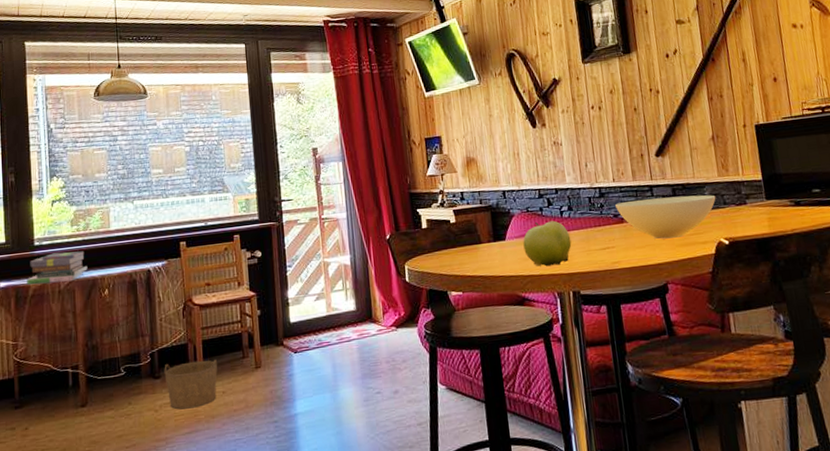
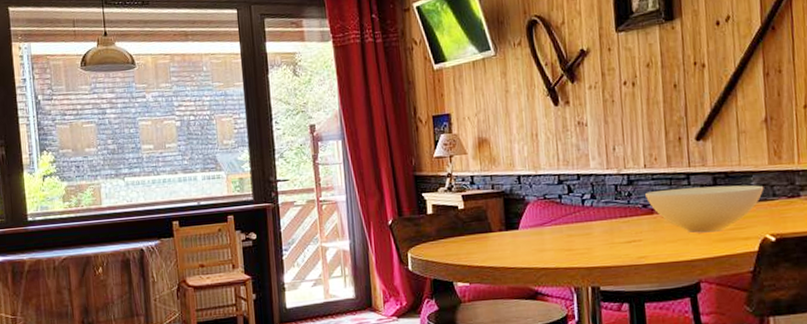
books: present [27,251,88,286] -> none [22,227,81,261]
fruit: present [523,220,572,267] -> none [538,209,593,259]

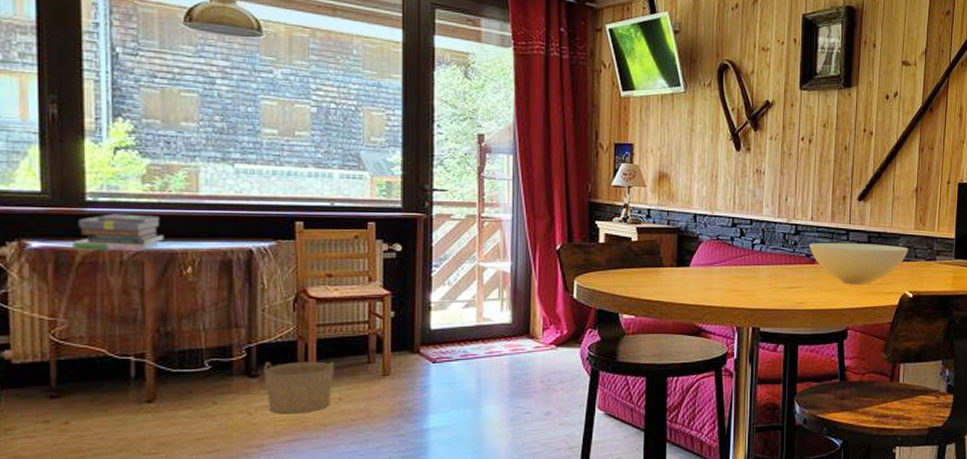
books: none [22,227,81,261] -> present [73,213,164,252]

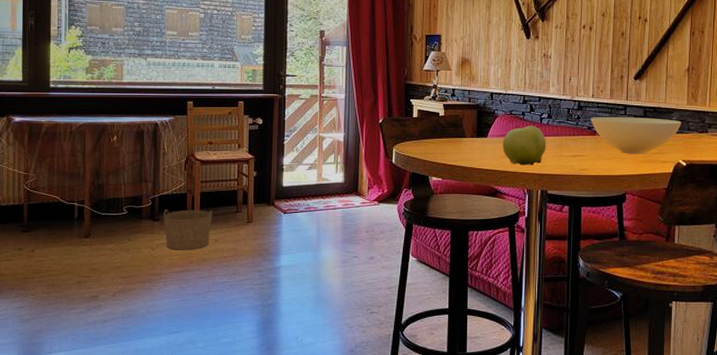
books: present [73,213,164,252] -> none [41,96,99,125]
fruit: none [708,251,759,299] -> present [503,124,546,166]

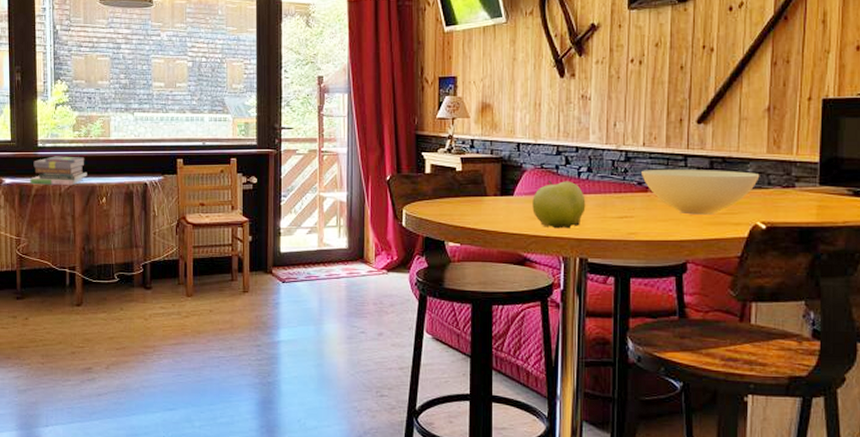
books: none [41,96,99,125] -> present [30,156,87,186]
basket: present [163,208,213,251] -> none [155,276,207,322]

